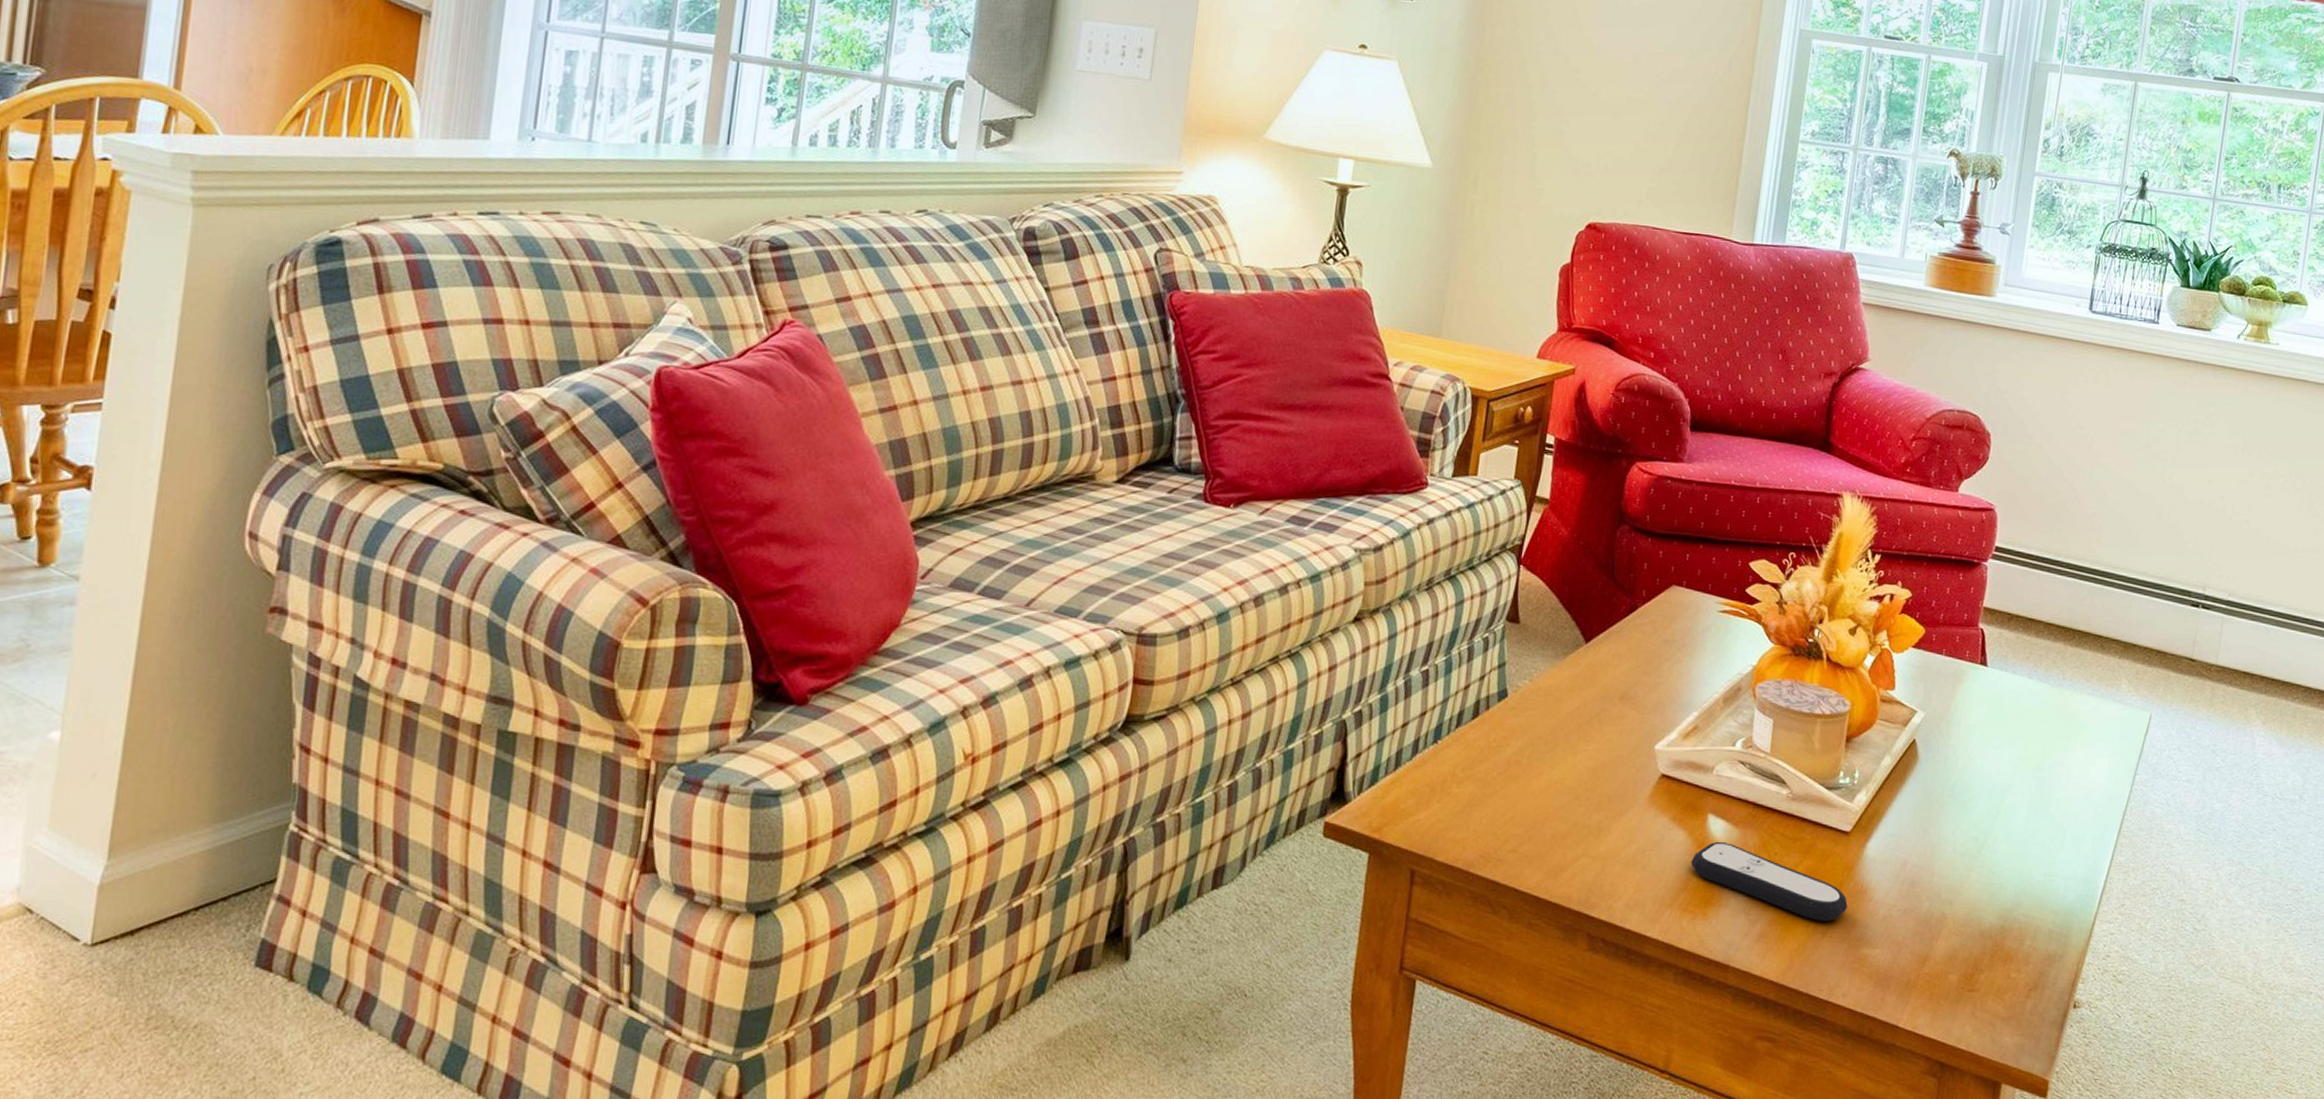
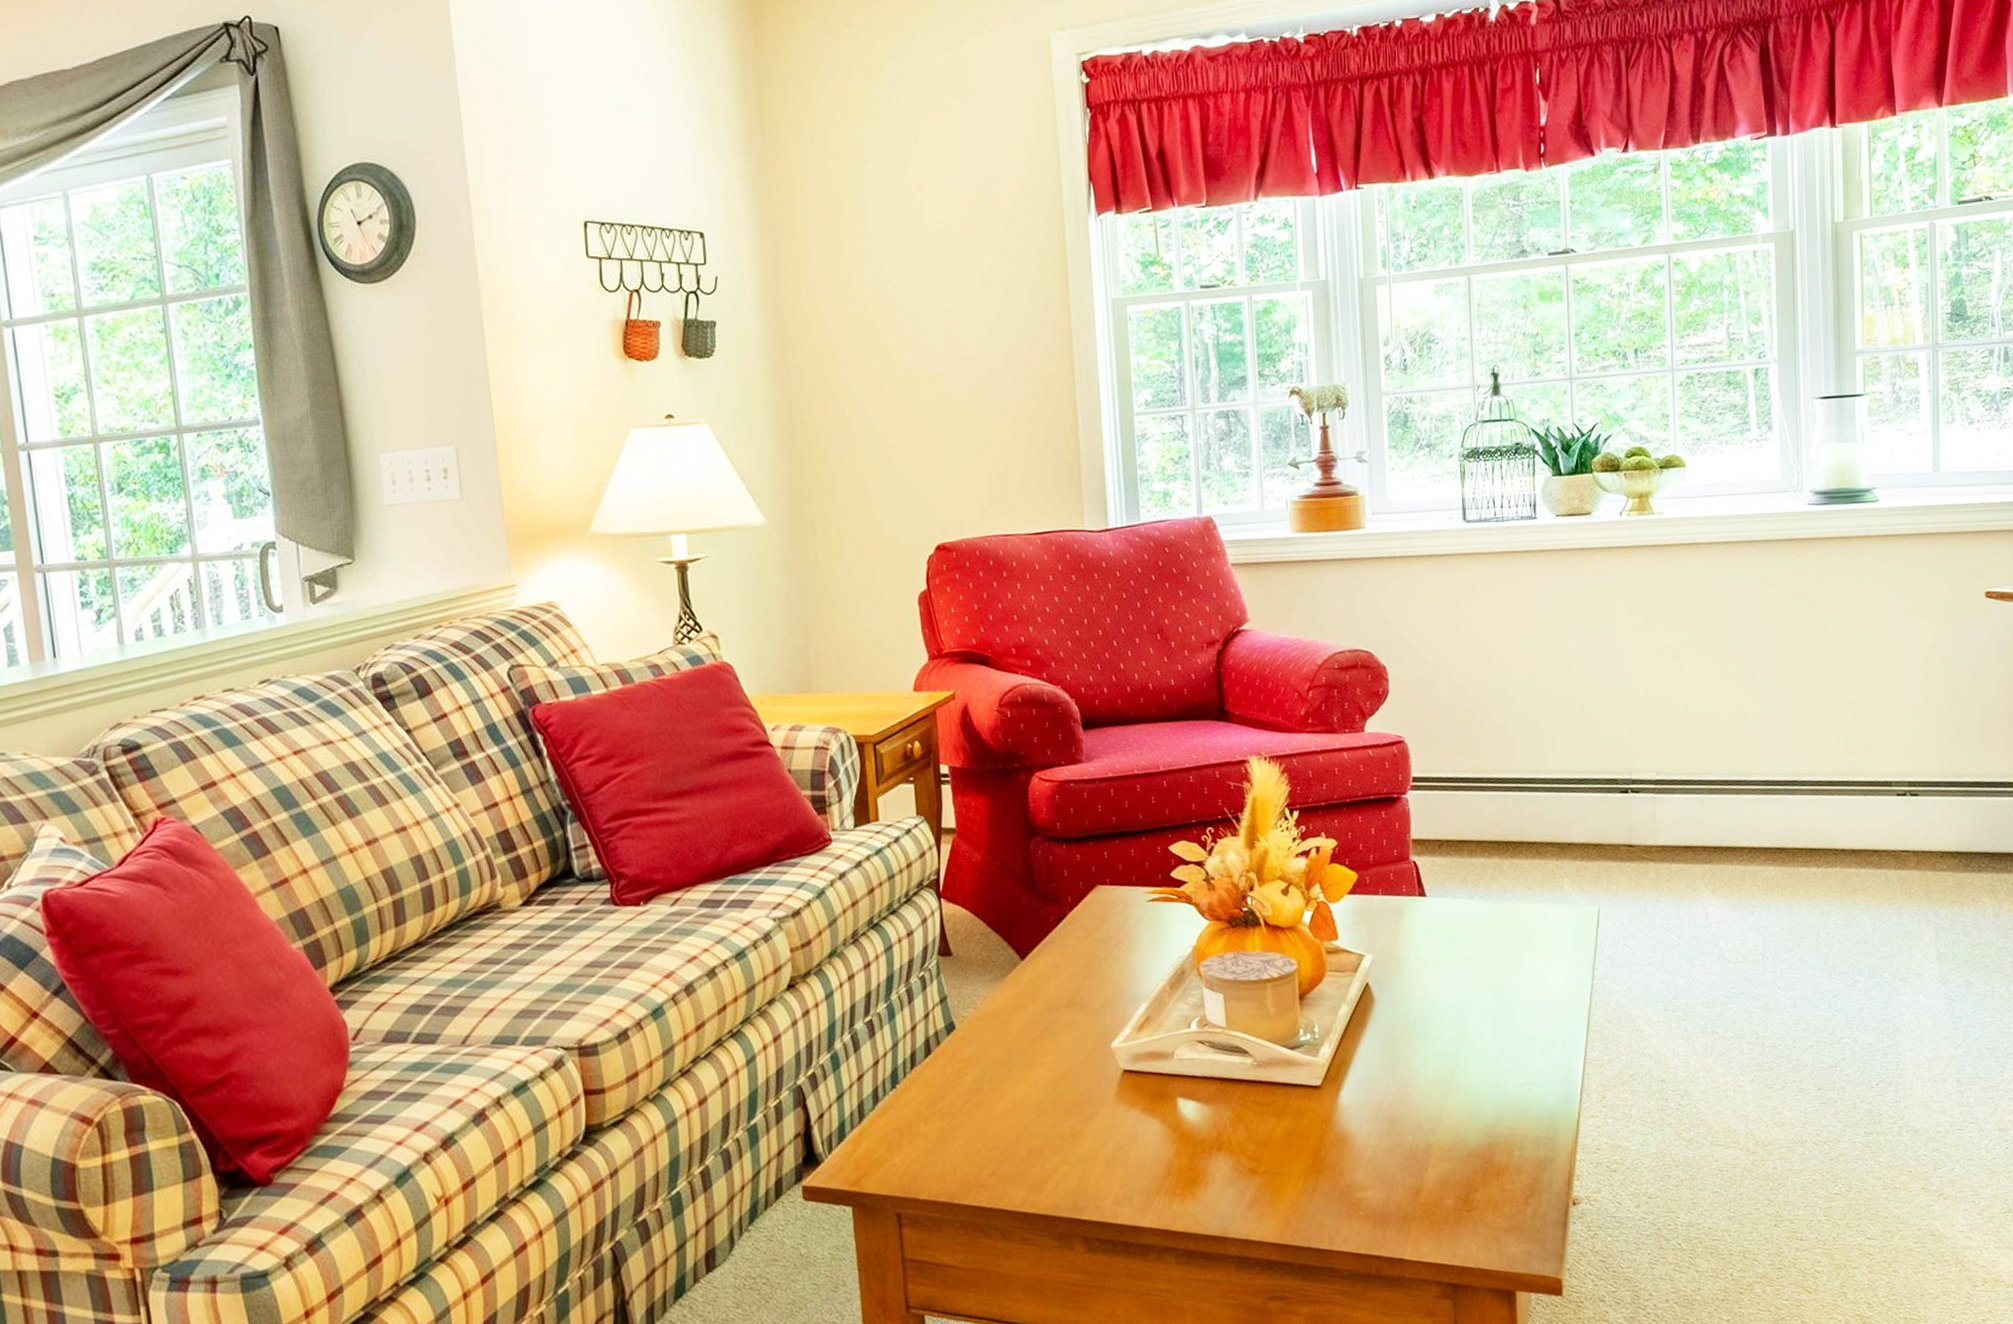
remote control: present [1691,841,1848,921] -> none [1169,1121,1332,1178]

